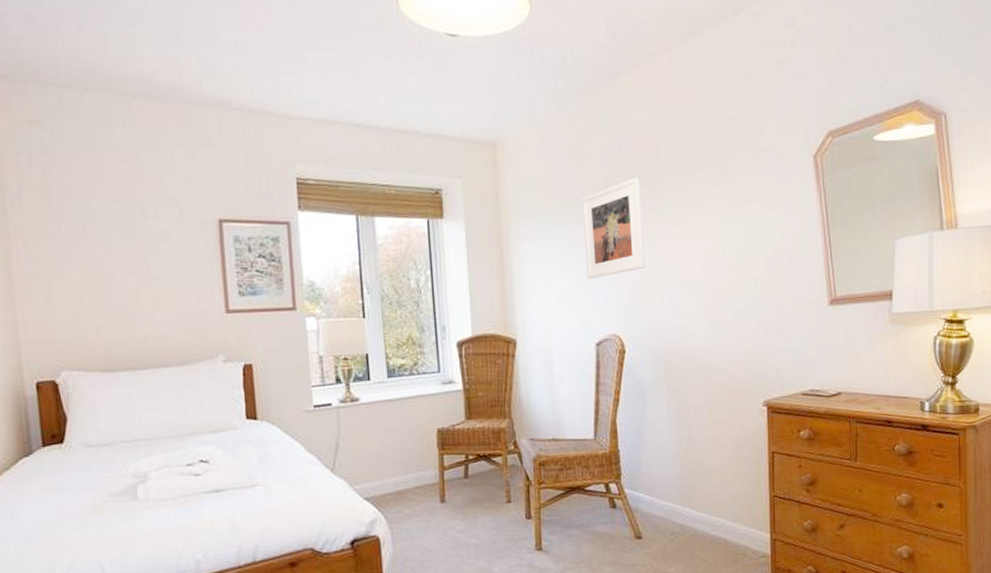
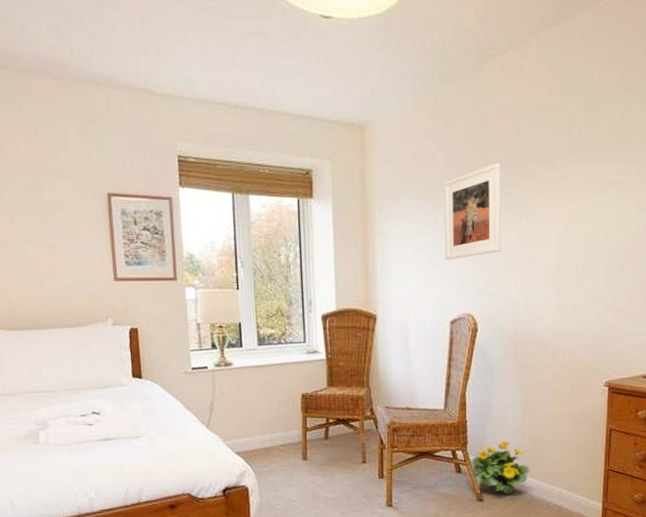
flowering plant: none [625,470,691,530] -> present [470,441,530,495]

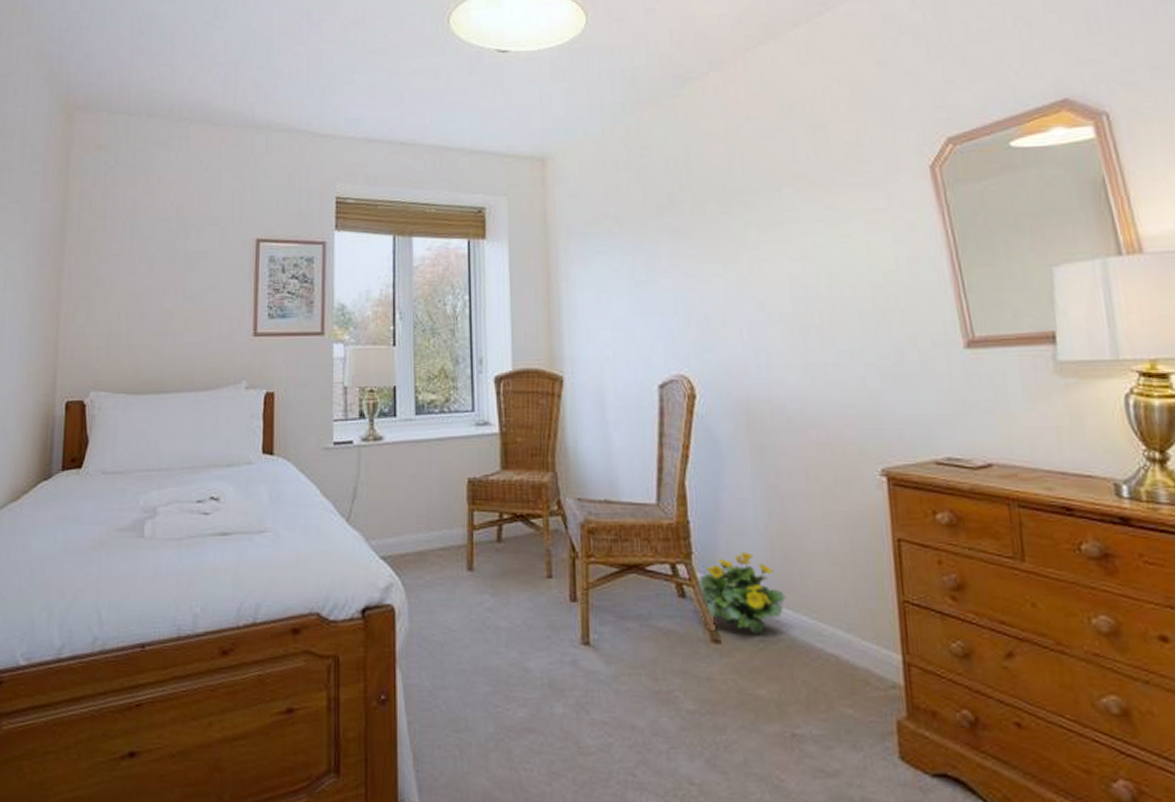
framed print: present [443,162,502,261] -> none [641,192,720,309]

